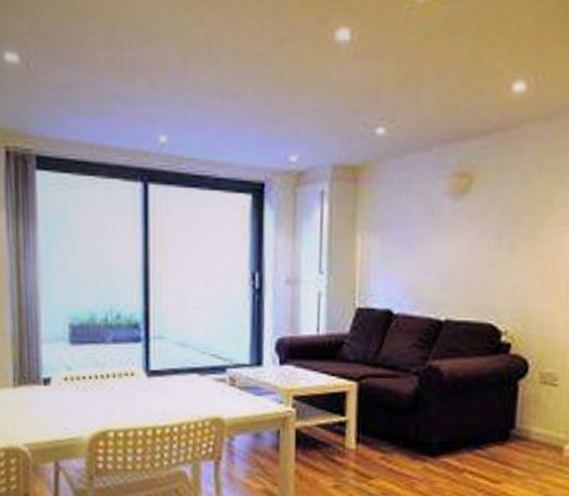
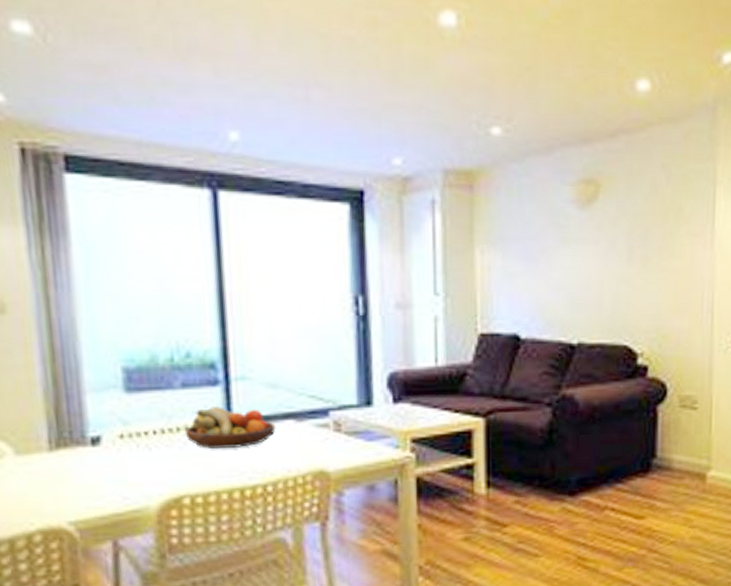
fruit bowl: none [112,359,183,394] -> present [184,406,276,448]

